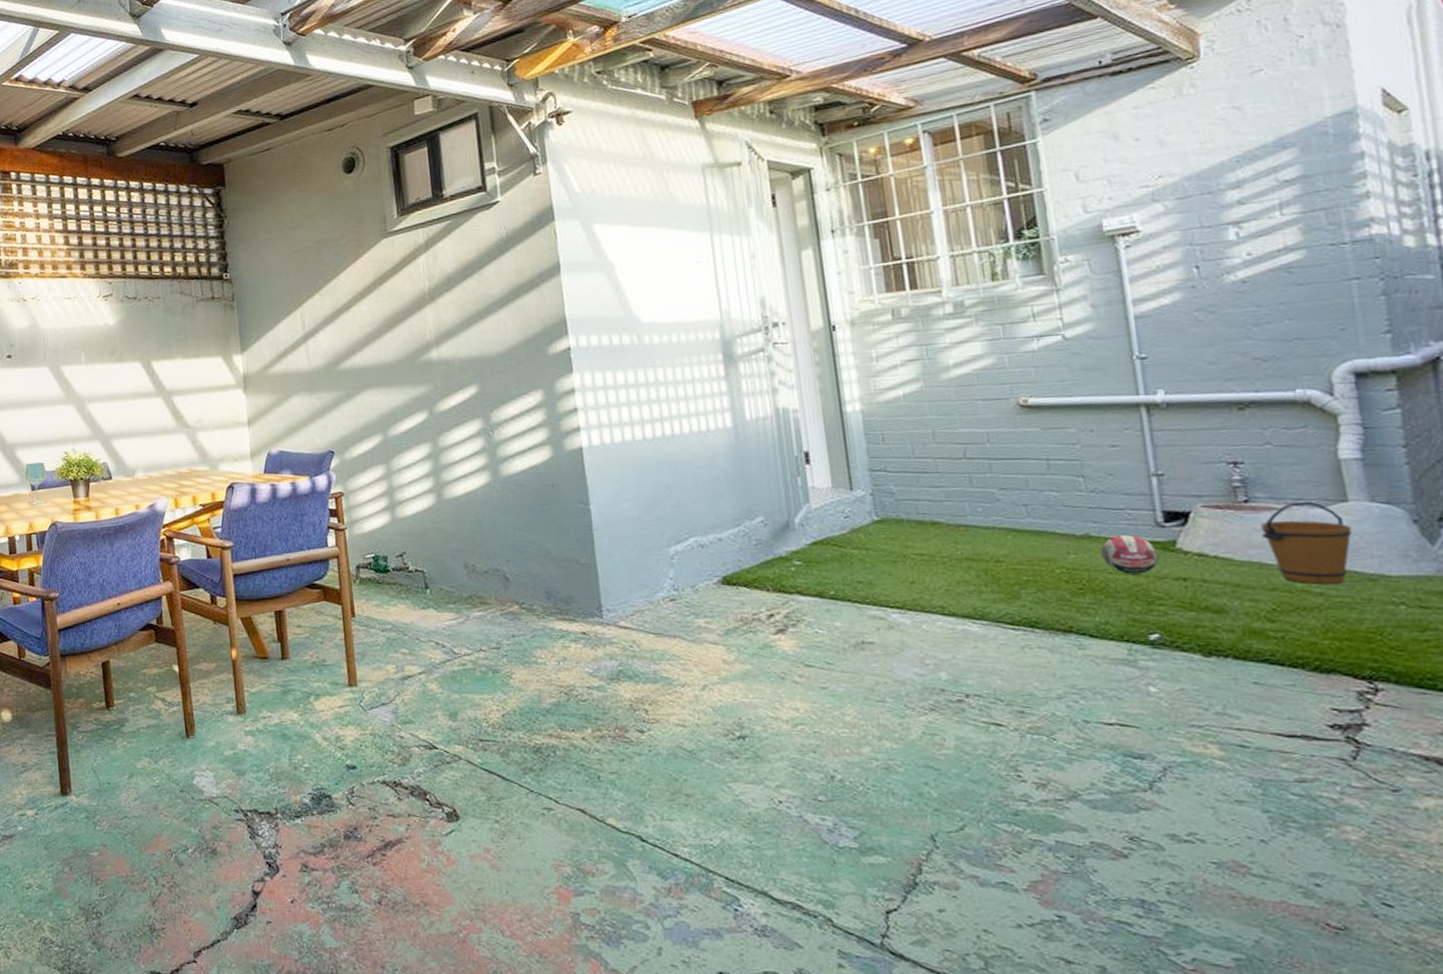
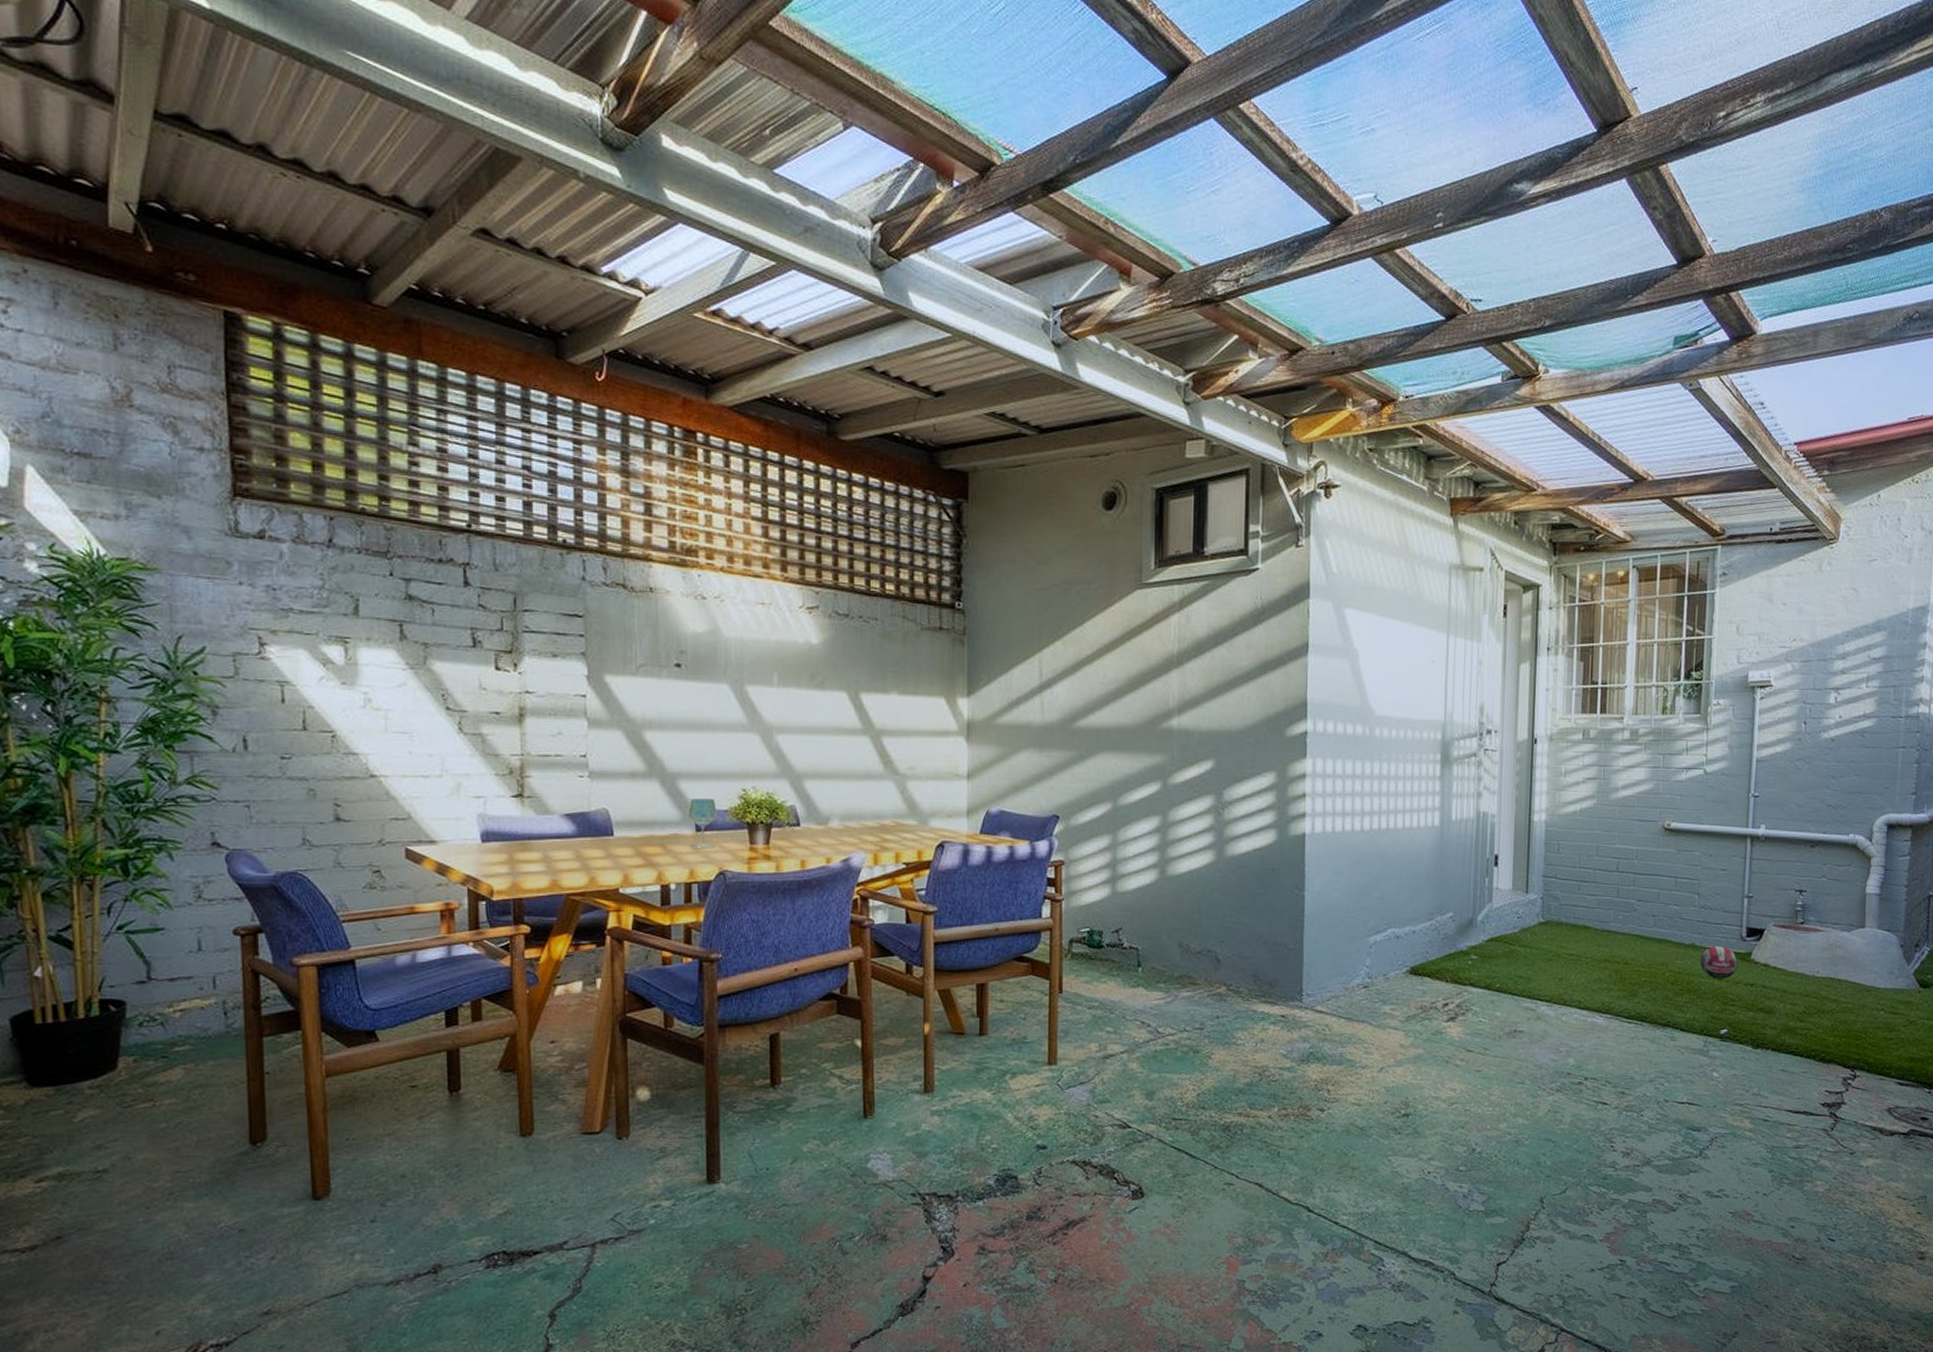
bucket: present [1260,502,1352,584] -> none [1807,926,1863,992]

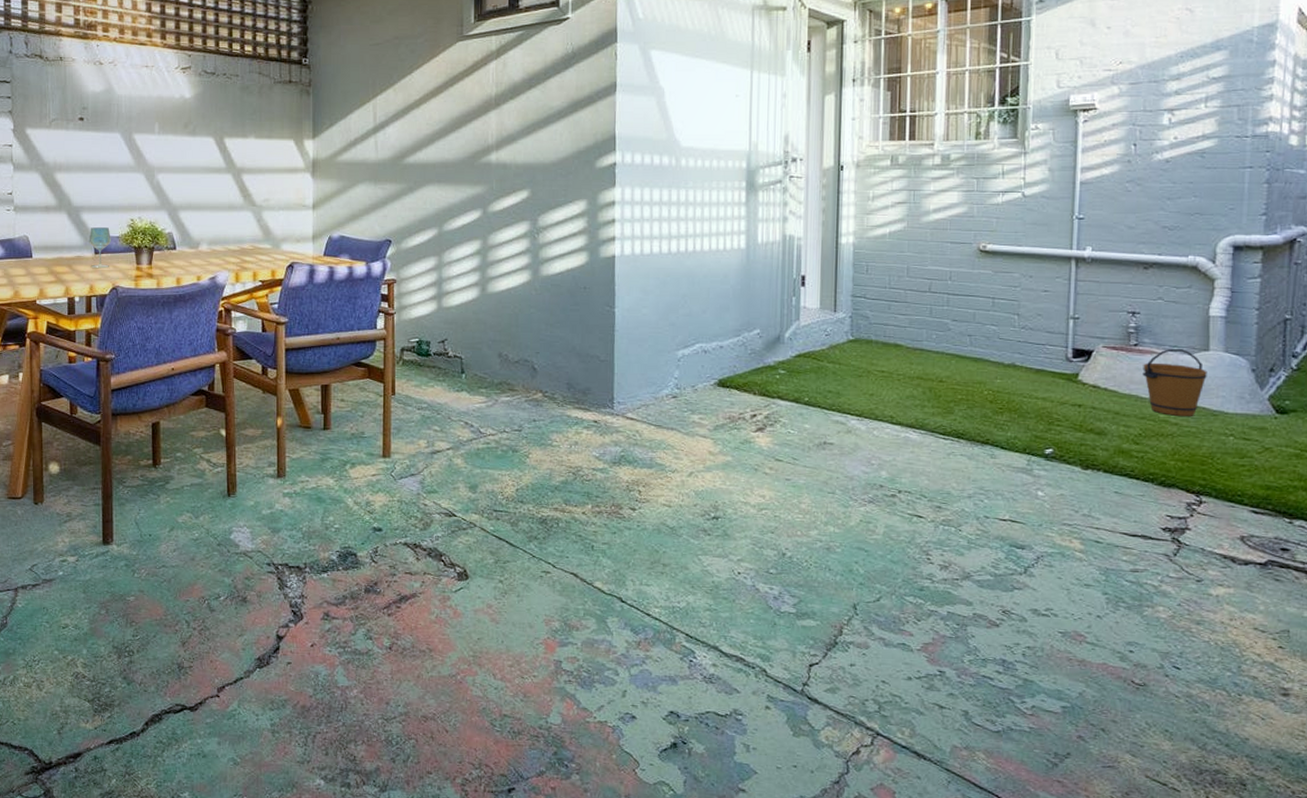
ball: present [1699,946,1739,979] -> none [1020,366,1064,399]
bucket: none [1807,926,1863,992] -> present [1142,349,1207,416]

